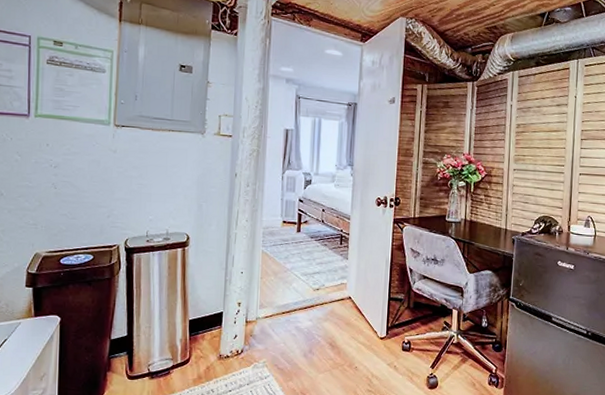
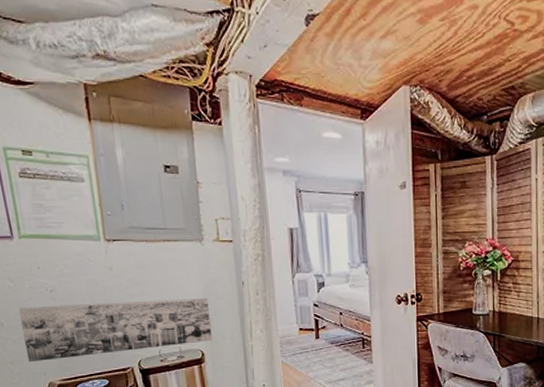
wall art: none [18,180,201,233] -> present [19,299,212,363]

